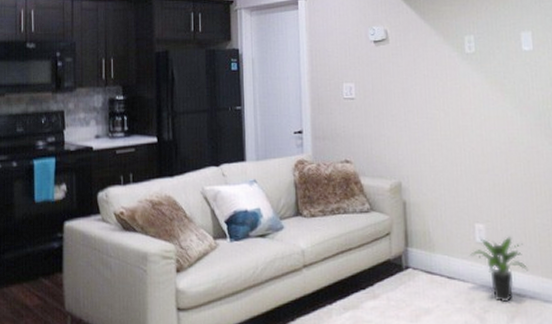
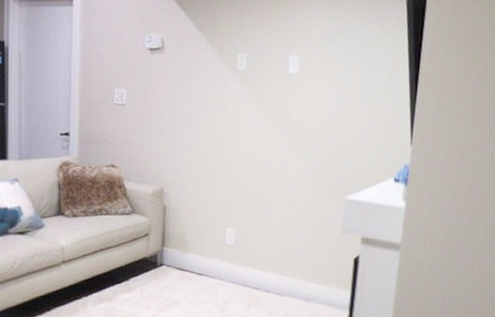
potted plant: present [470,237,528,303] -> none [219,240,267,296]

